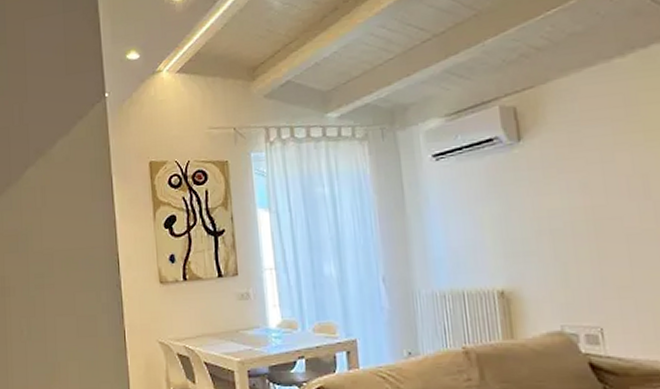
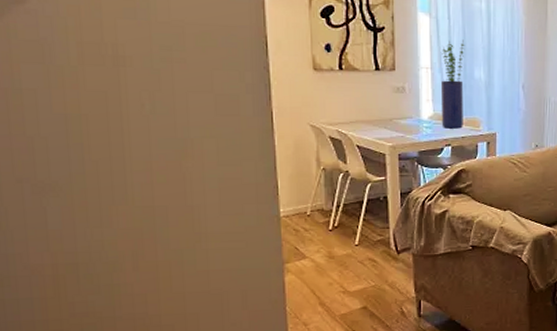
vase: none [285,232,317,338] -> present [441,39,465,129]

